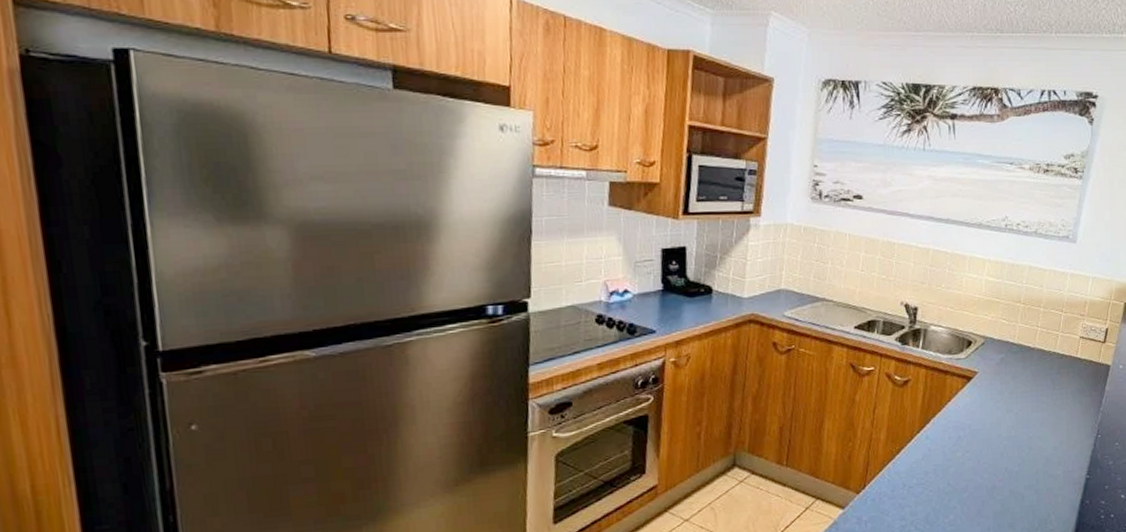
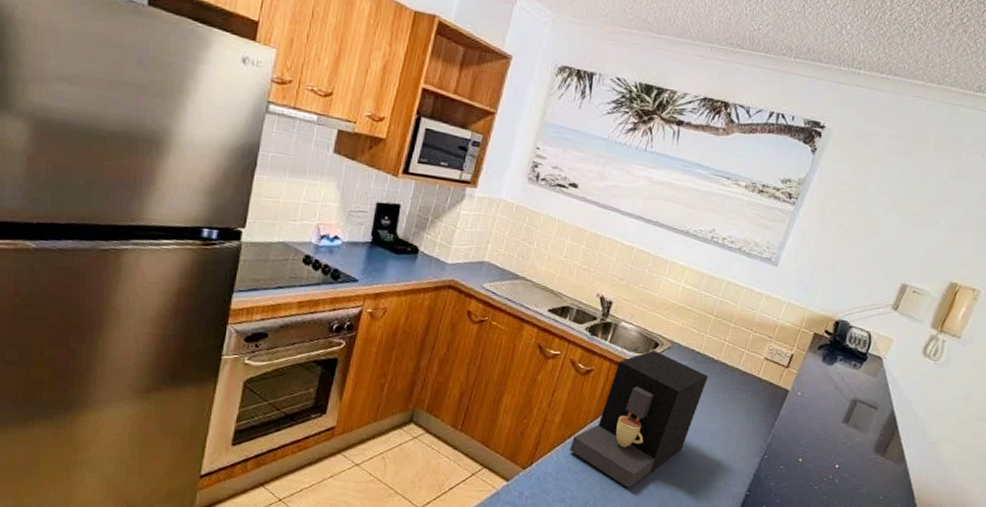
coffee maker: none [901,348,1027,494] -> present [569,350,709,488]

